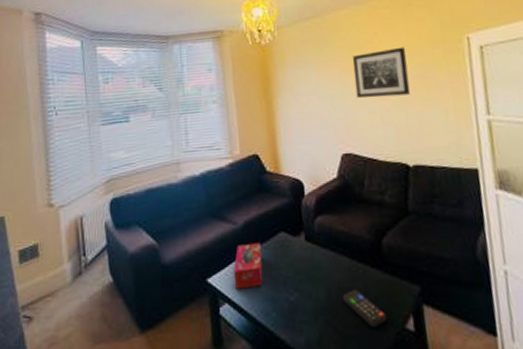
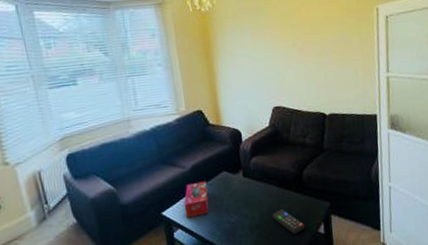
wall art: present [352,47,411,98] -> none [282,15,330,60]

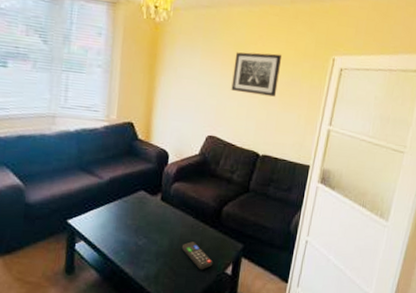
tissue box: present [184,181,209,218] -> none [92,196,122,231]
wall art: none [282,15,330,60] -> present [231,52,281,97]

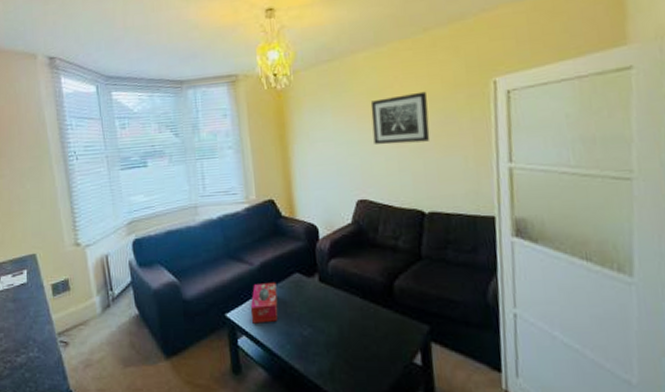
tissue box: none [92,196,122,231] -> present [250,282,278,324]
remote control: present [181,241,213,270] -> none [353,327,396,362]

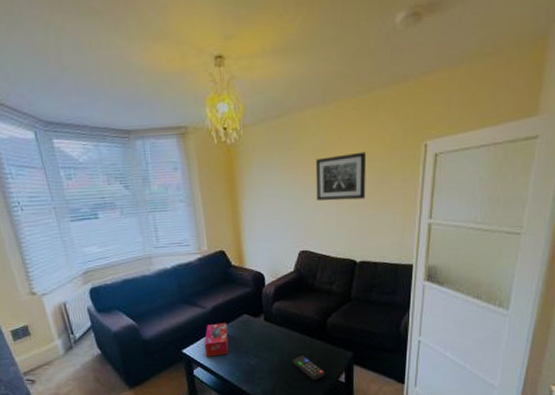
remote control: none [353,327,396,362] -> present [292,355,326,381]

